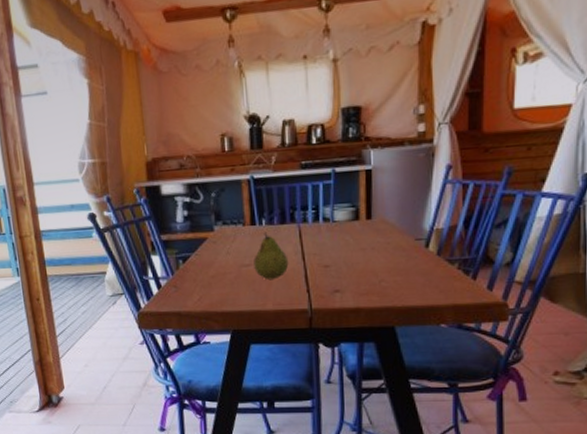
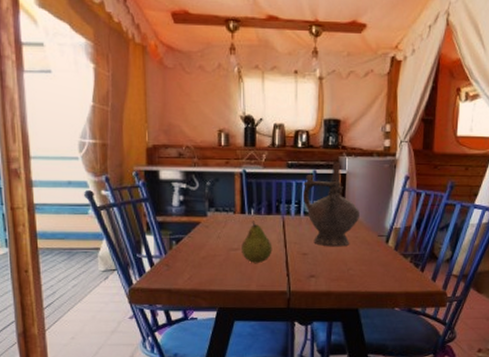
ceremonial vessel: none [321,156,392,257] -> present [303,162,361,247]

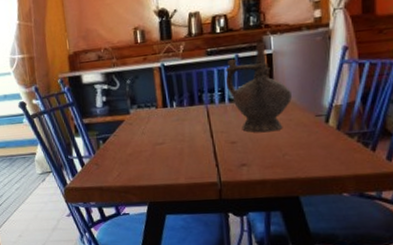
fruit: present [242,220,273,264] -> none [166,113,199,157]

